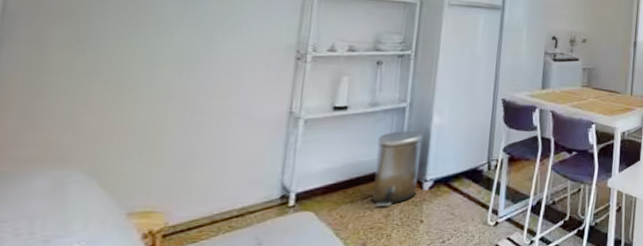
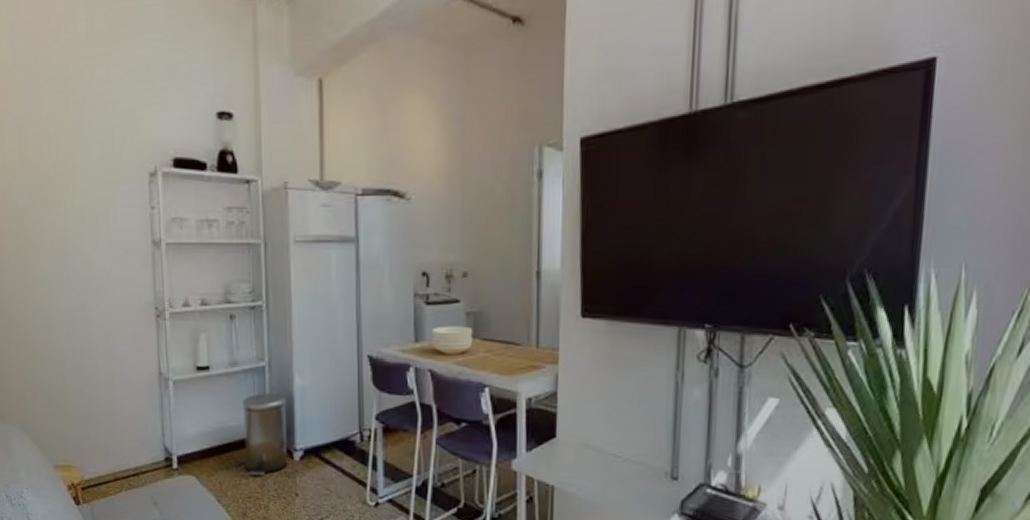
bowl: none [555,77,587,99] -> present [432,326,473,354]

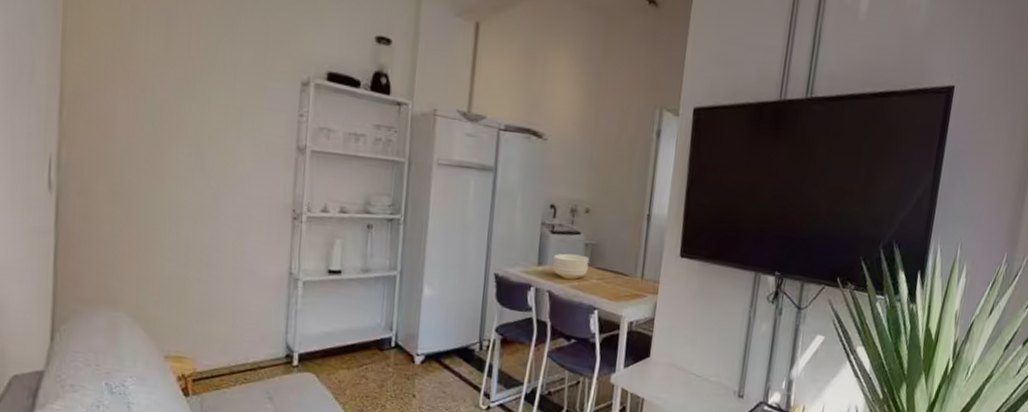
pedal bin: present [243,392,288,475] -> none [367,300,414,376]

